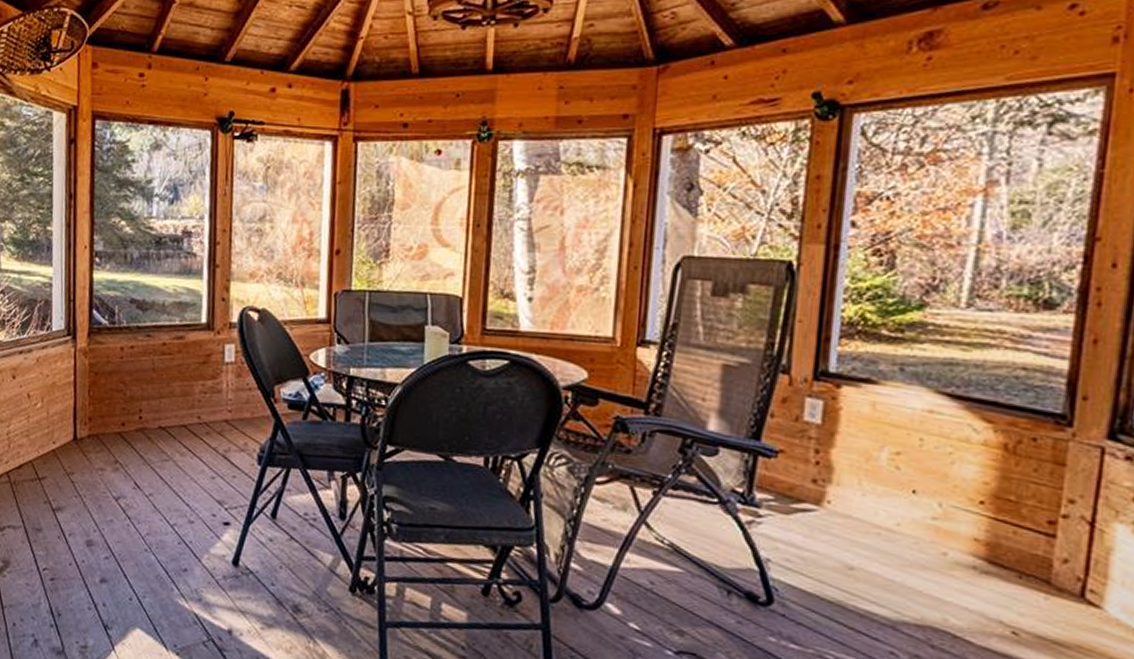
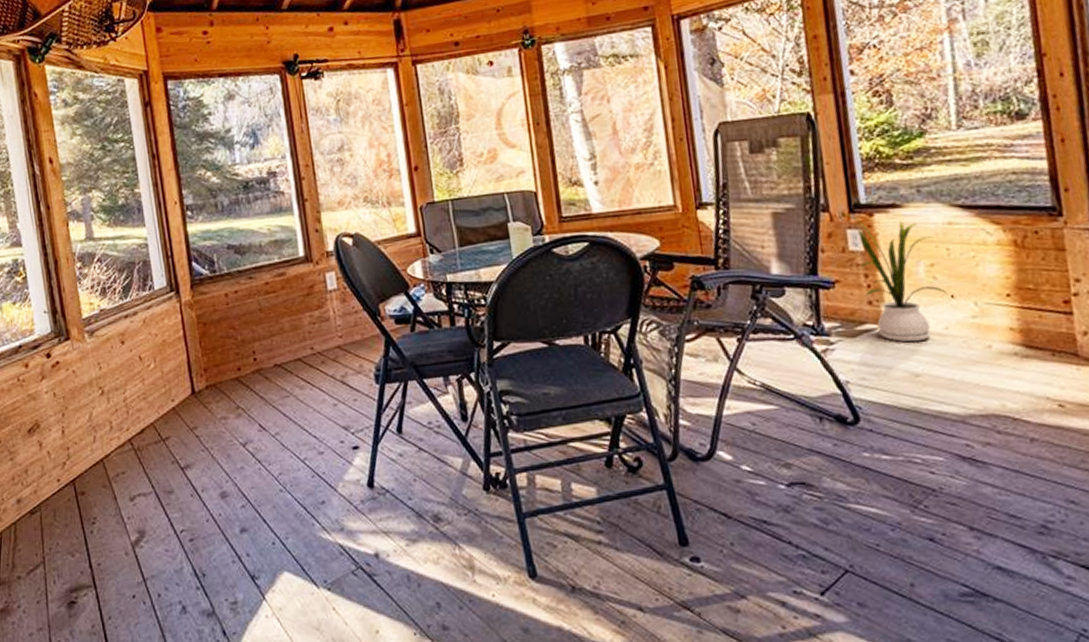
house plant: none [800,377,910,533] -> present [838,212,948,342]

